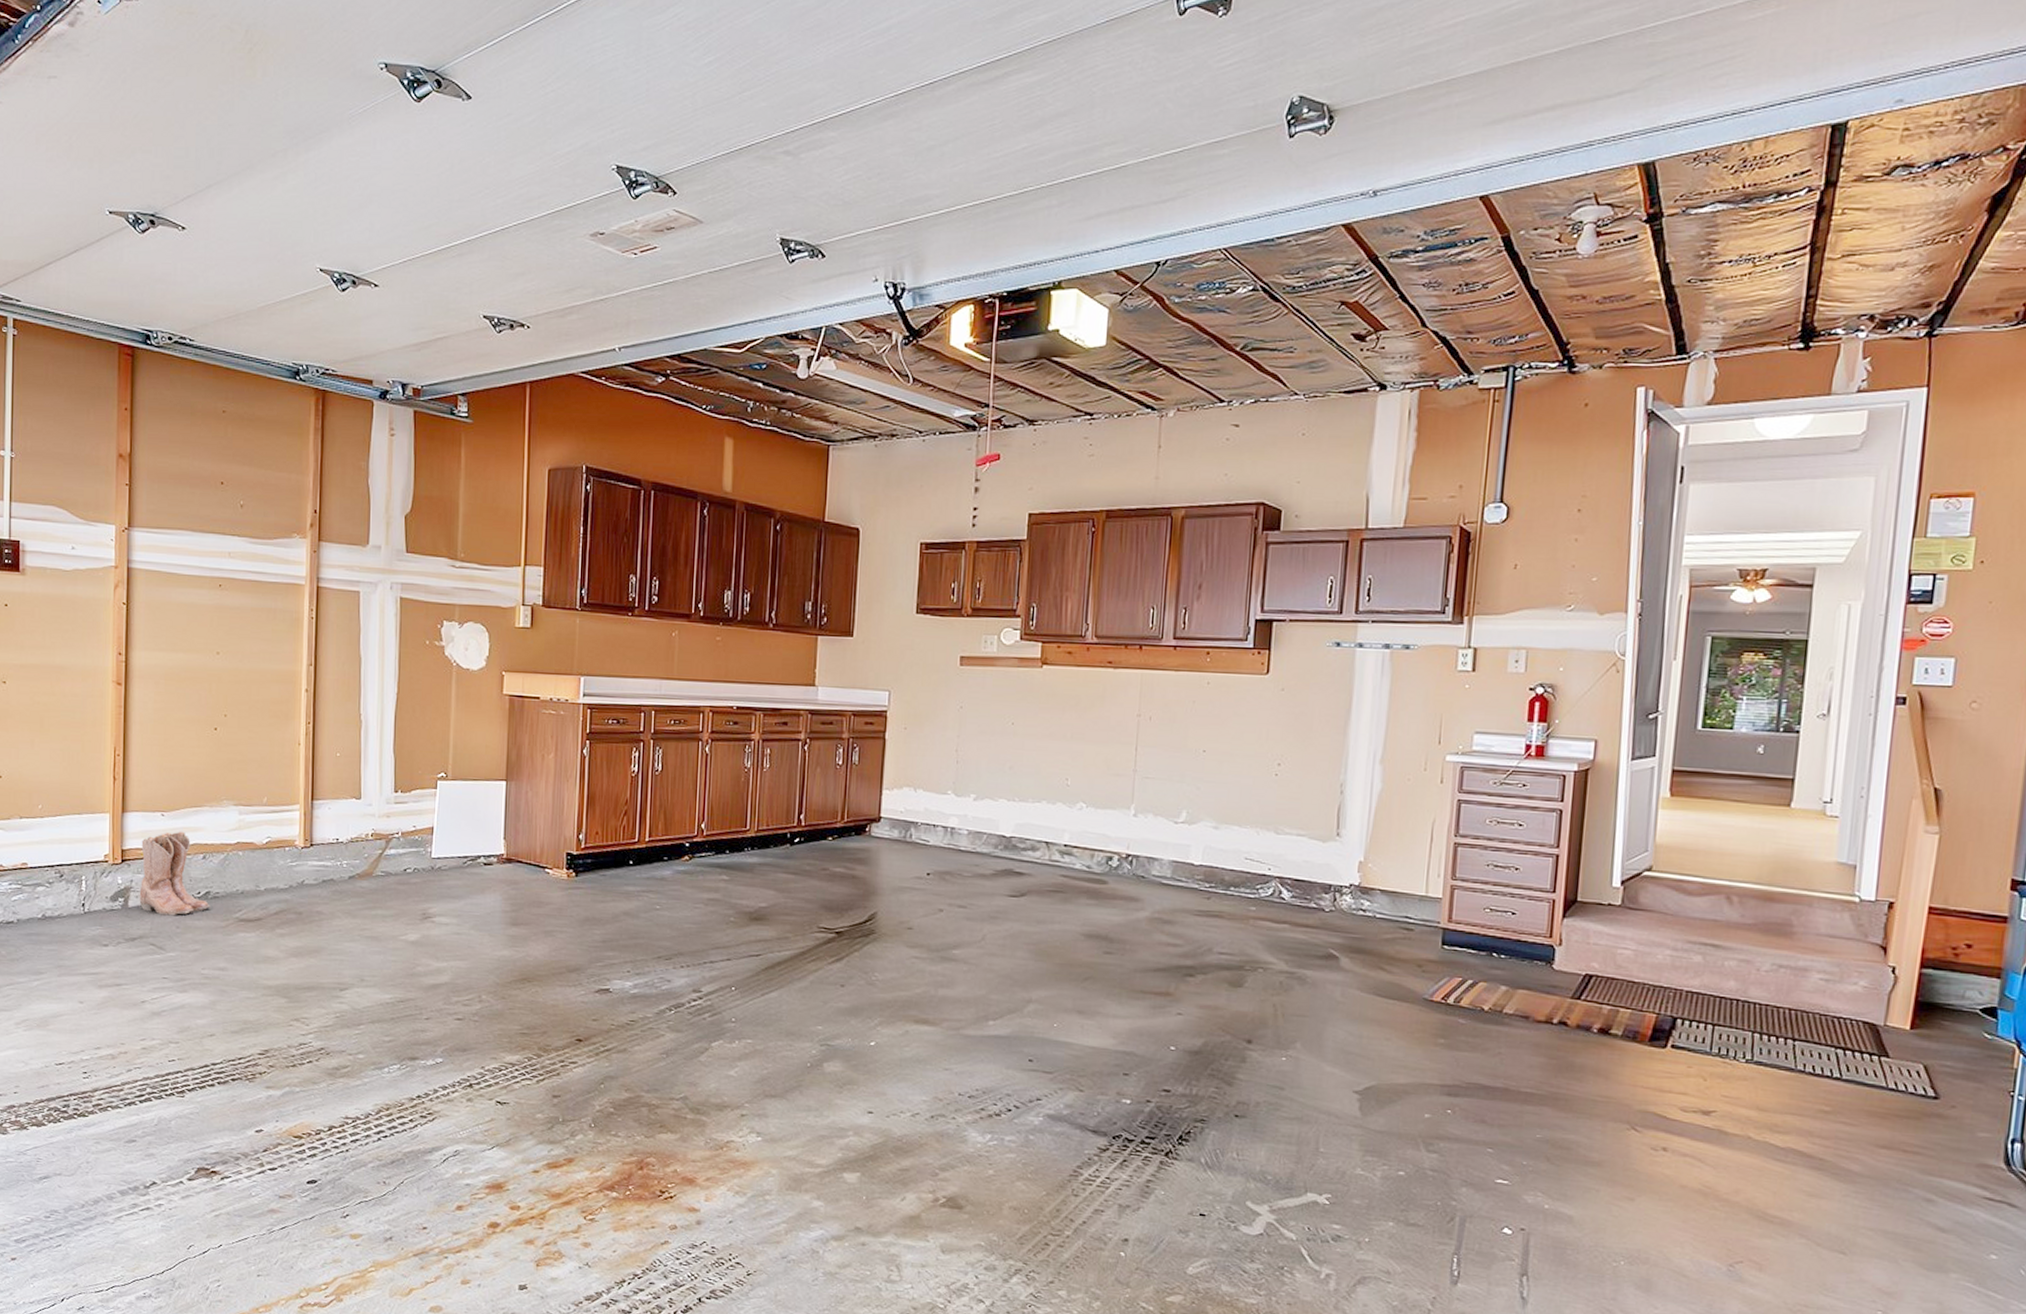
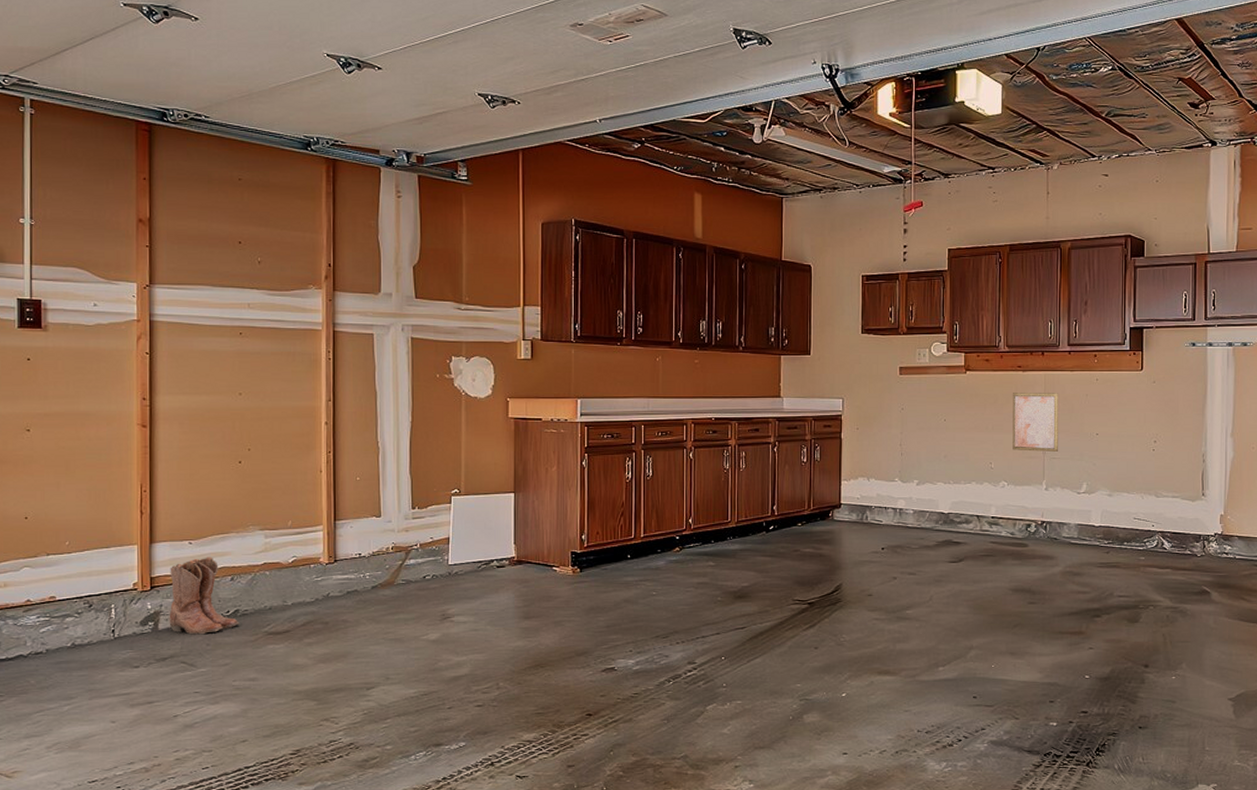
wall art: none [1095,694,1157,770] -> present [1013,393,1059,452]

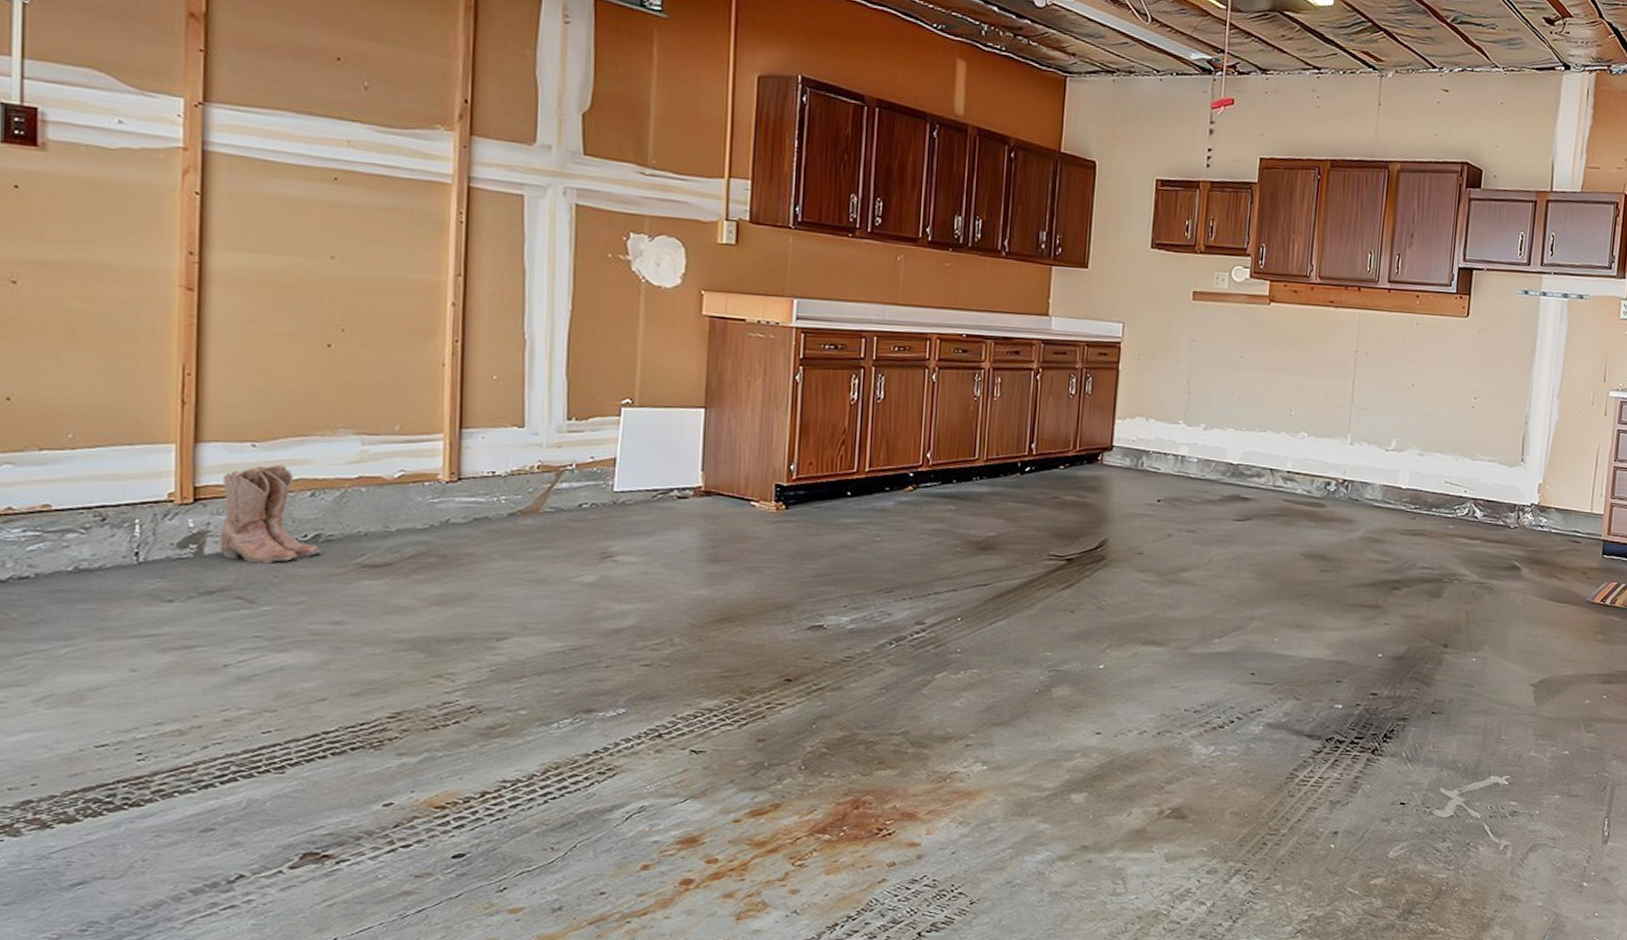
wall art: present [1013,393,1059,452] -> none [1317,331,1373,402]

